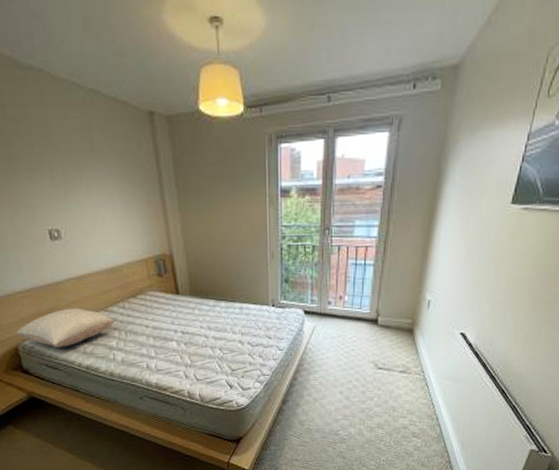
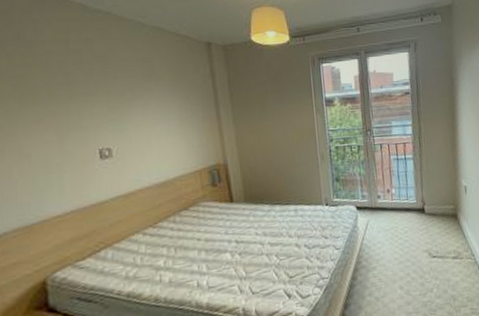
pillow: present [15,308,115,347] -> none [45,227,164,276]

